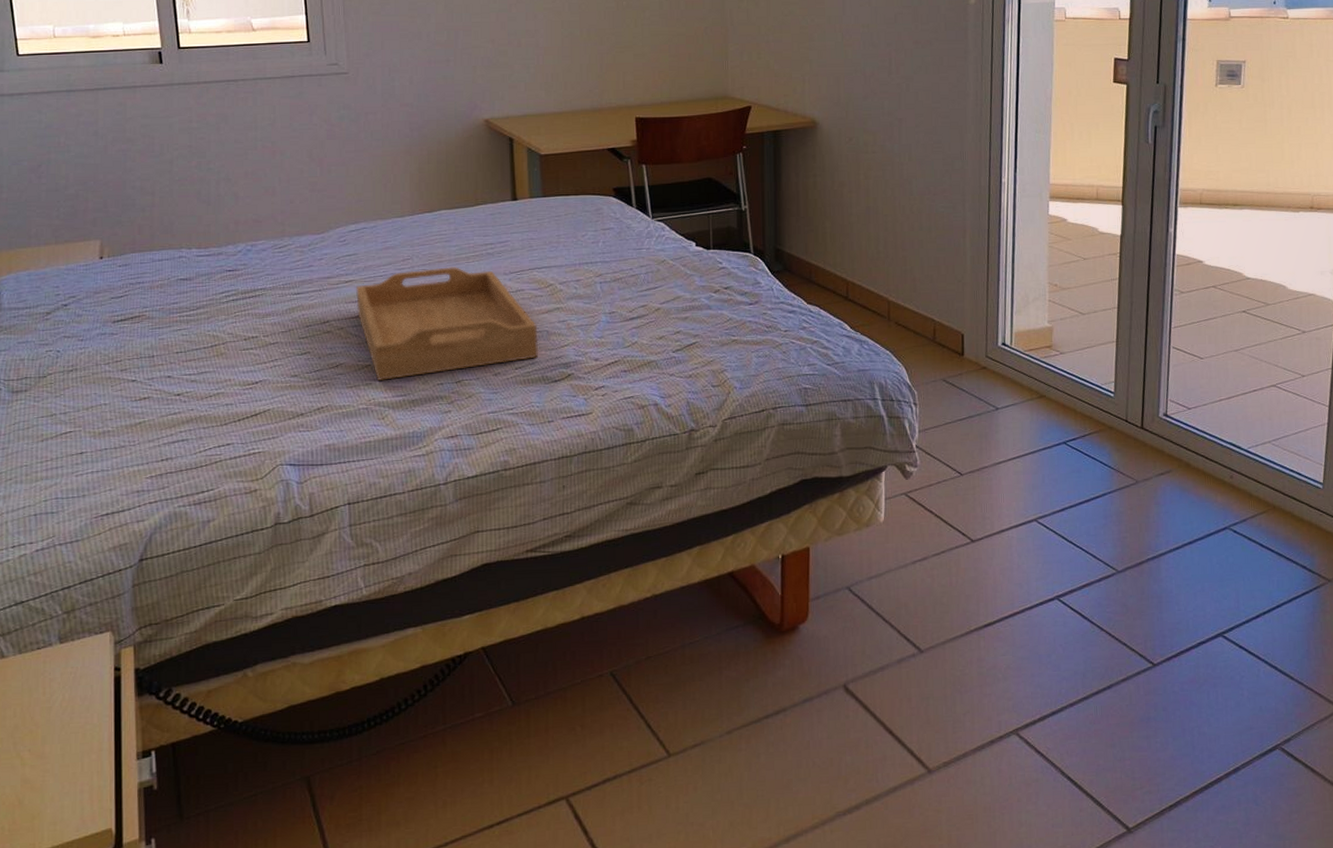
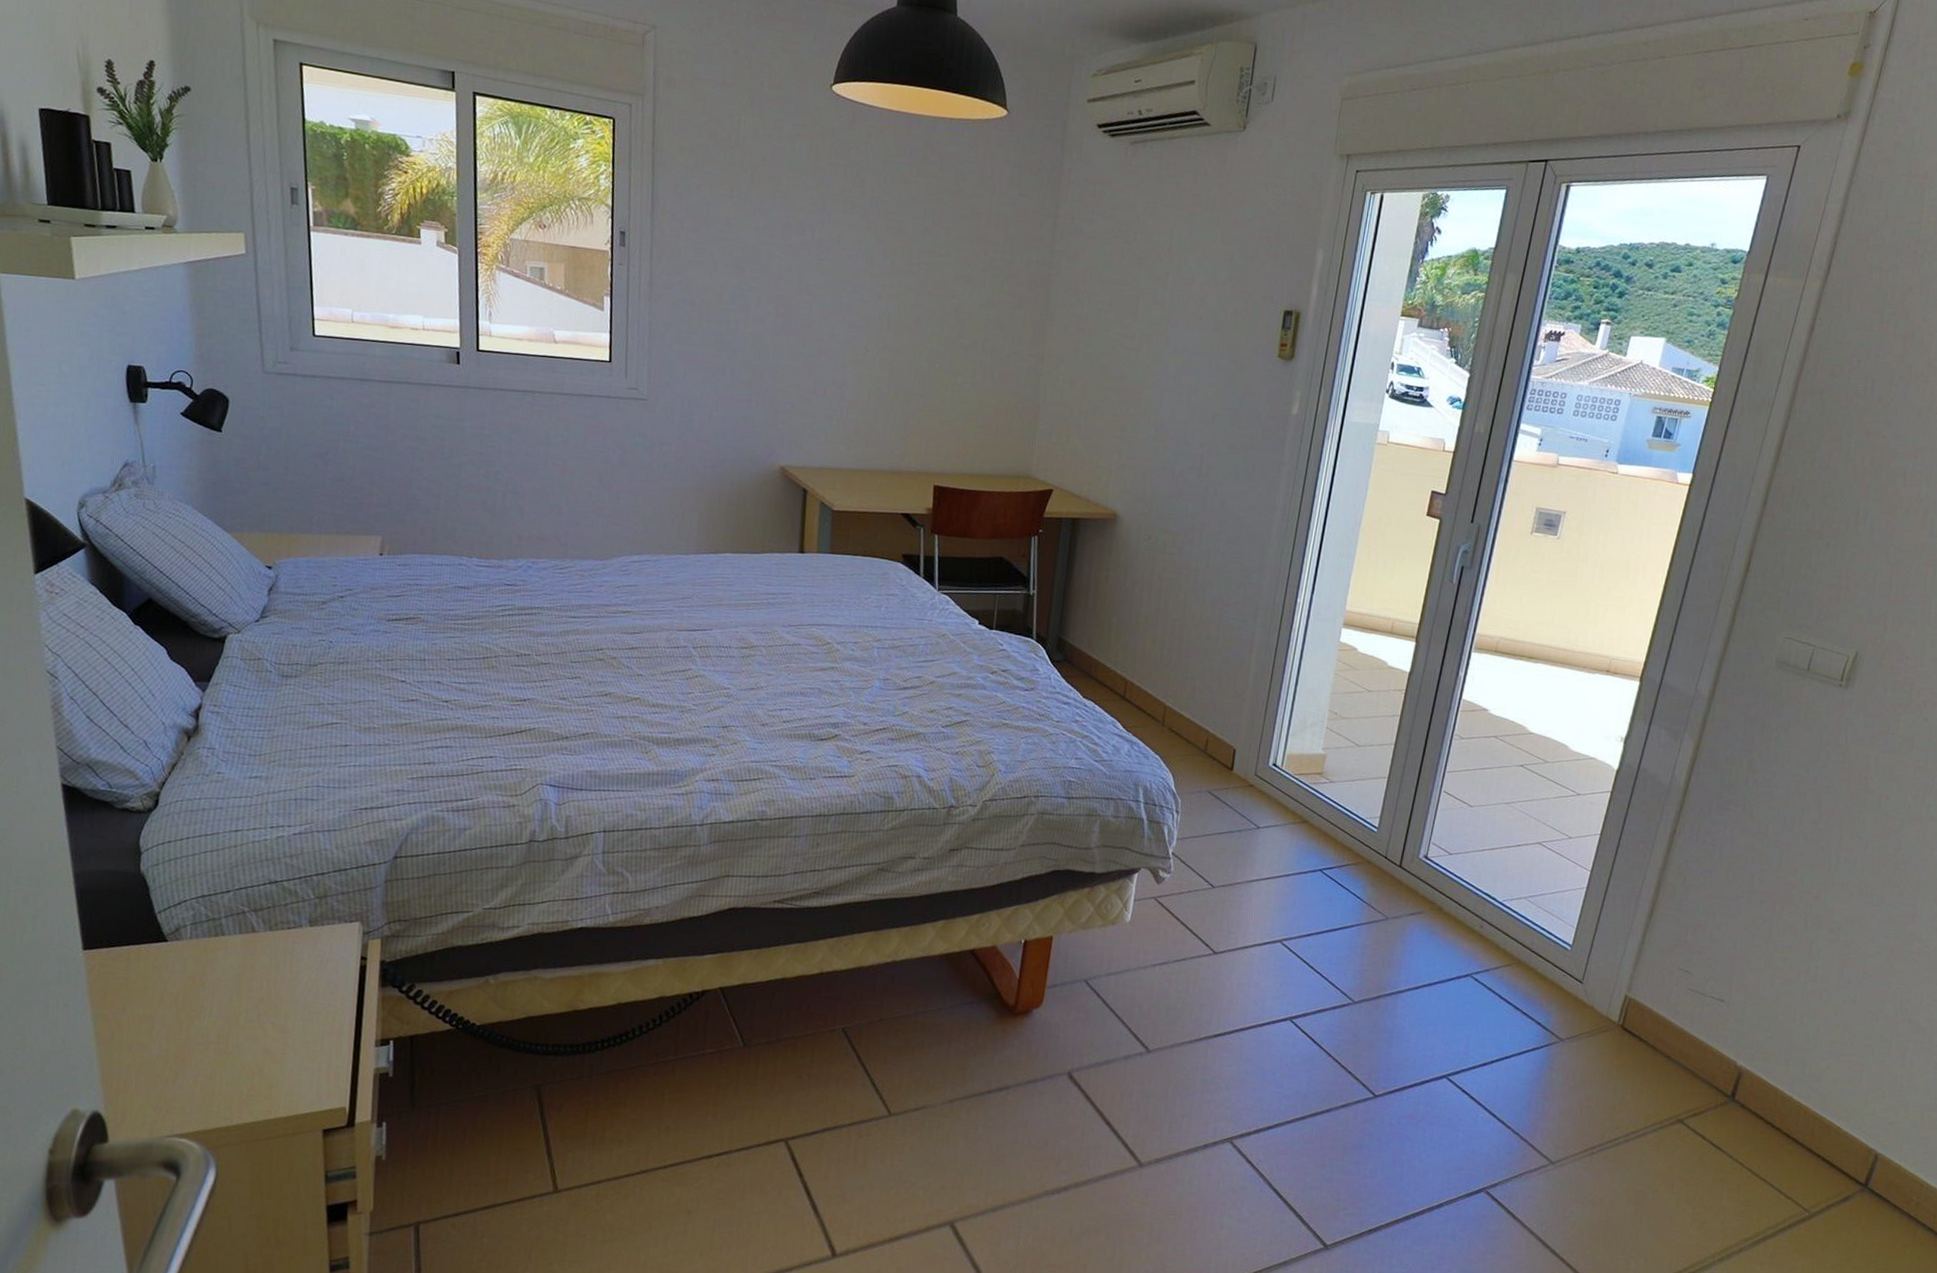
serving tray: present [355,267,539,380] -> none [631,609,810,716]

